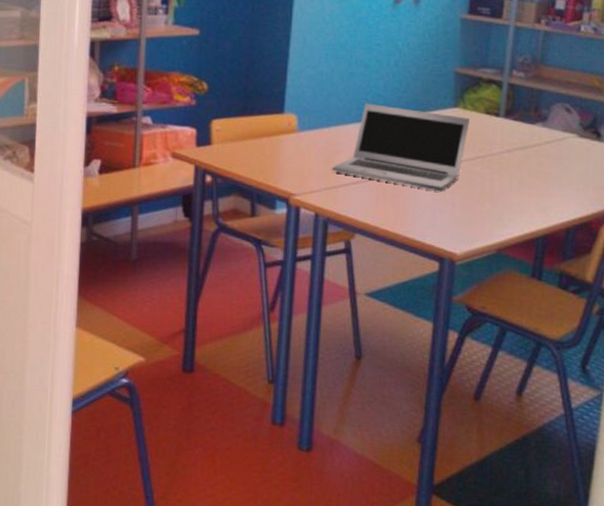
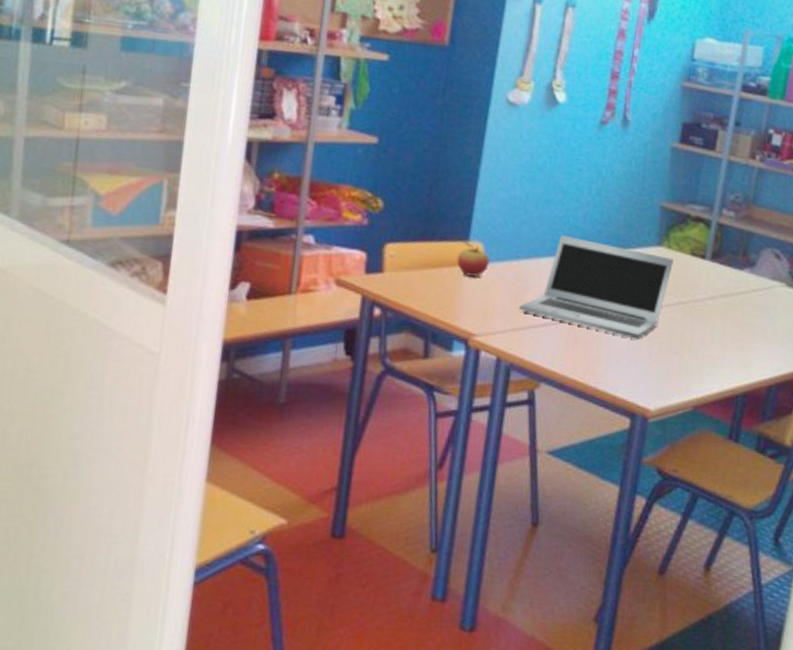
fruit: none [274,114,303,144] -> present [457,241,490,277]

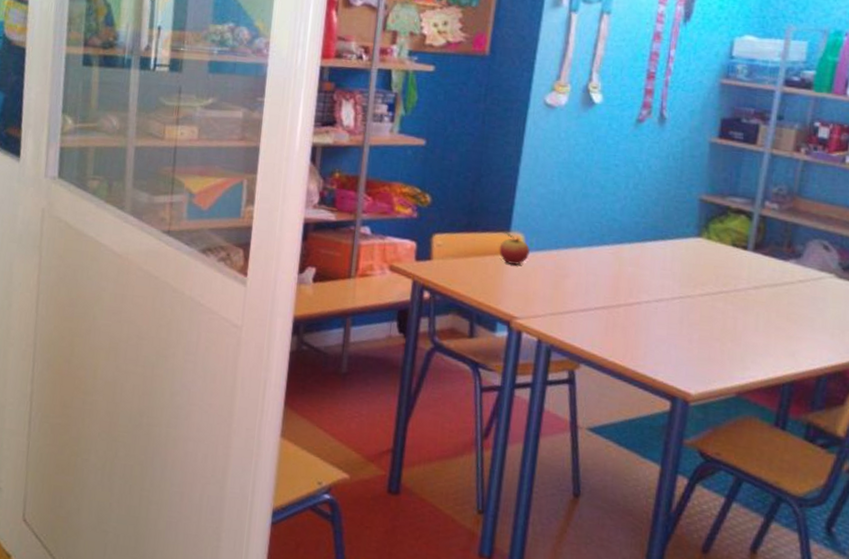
laptop: present [519,235,673,340] -> none [558,226,714,326]

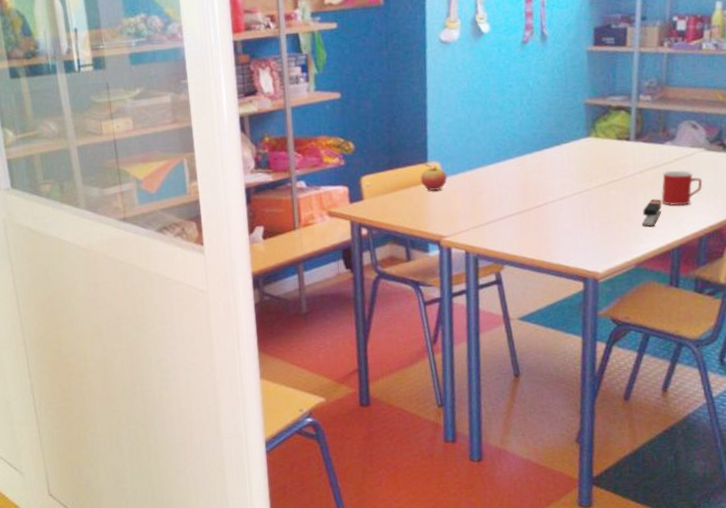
stapler: none [749,321,776,353] -> present [641,199,662,227]
mug: none [776,292,829,336] -> present [661,170,703,206]

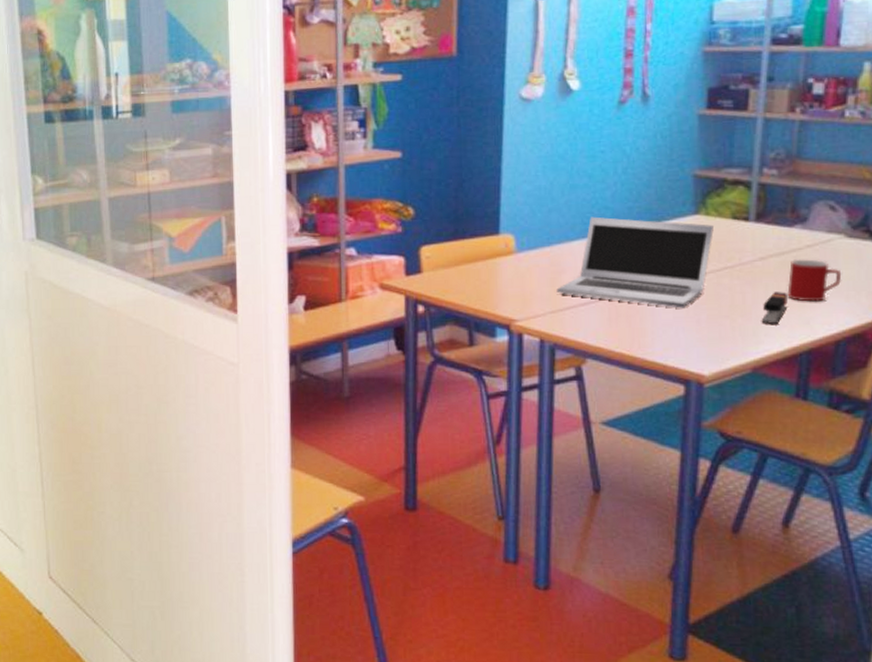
fruit: present [420,163,447,191] -> none [490,235,522,267]
laptop: none [477,143,602,218] -> present [556,216,714,308]

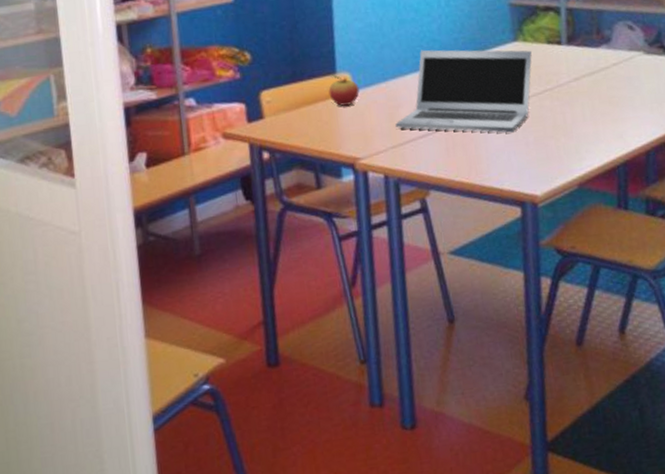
fruit: none [490,235,522,267] -> present [328,74,360,106]
stapler: present [761,292,788,324] -> none [581,109,603,141]
mug: present [787,259,842,302] -> none [600,76,646,117]

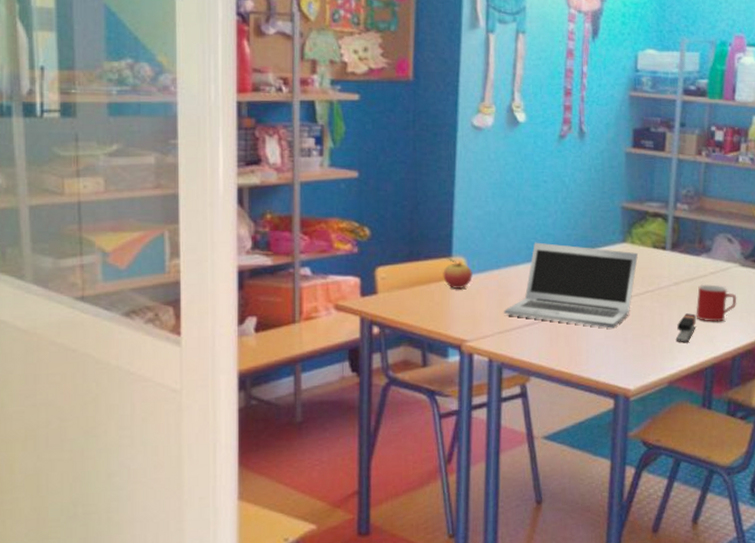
stapler: none [581,109,603,141] -> present [675,313,696,342]
mug: none [600,76,646,117] -> present [696,284,737,322]

